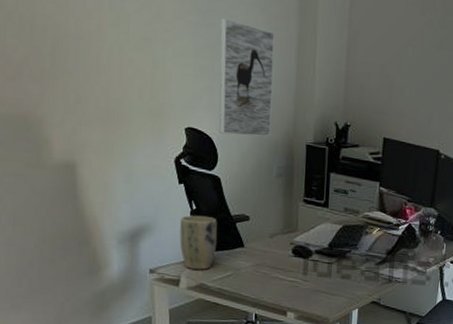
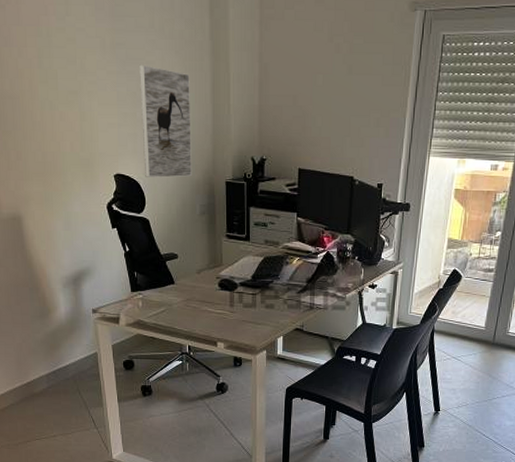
plant pot: present [180,214,218,270] -> none [116,256,150,307]

